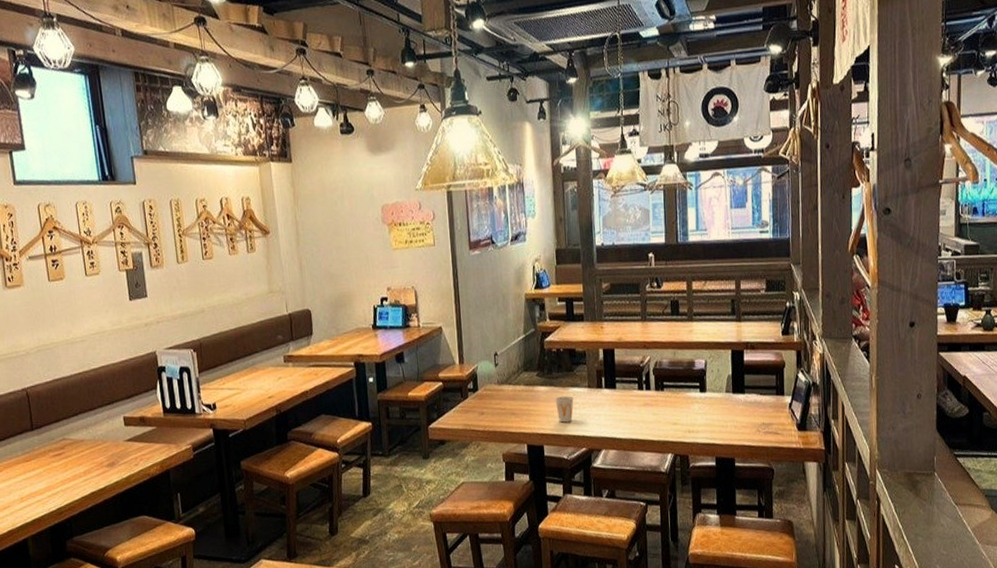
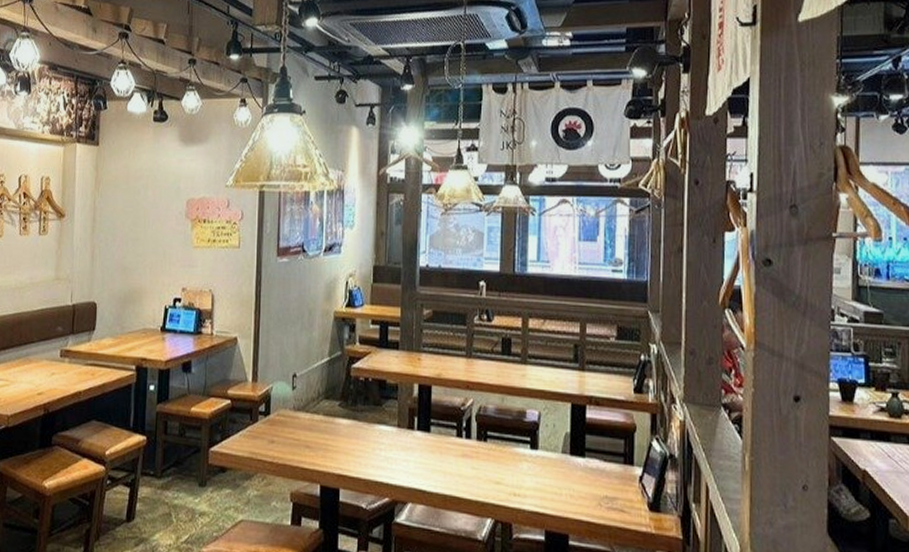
cup: present [555,396,574,423] -> none [358,433,380,465]

